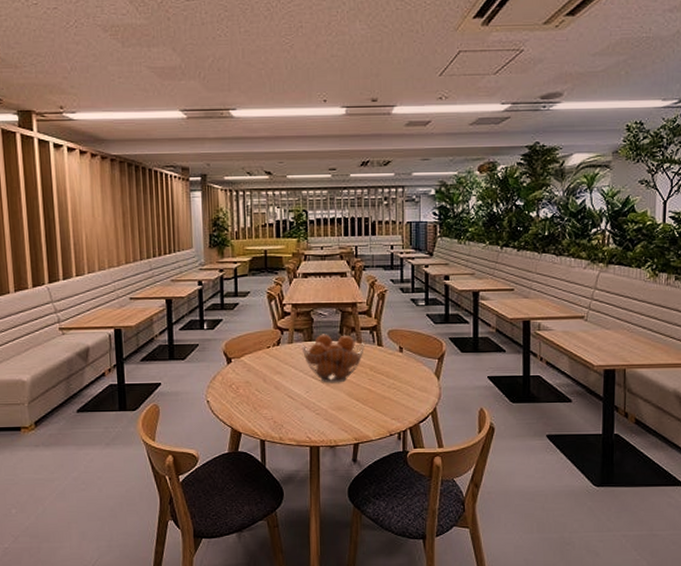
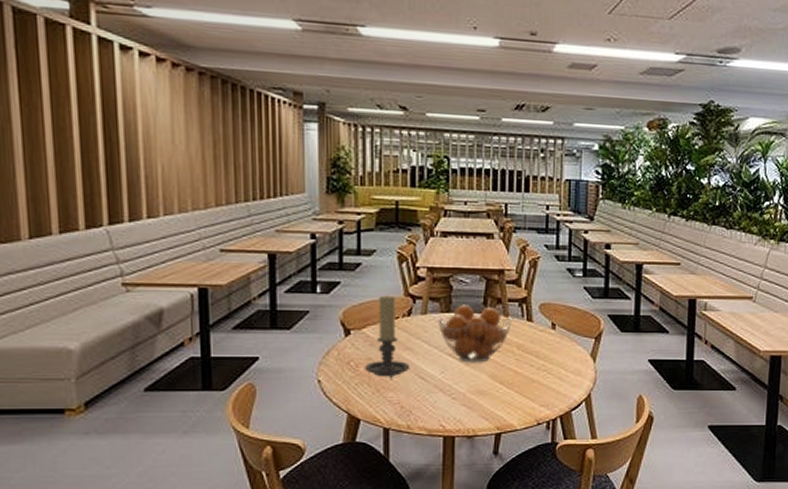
candle holder: none [244,328,280,398] -> present [365,295,409,379]

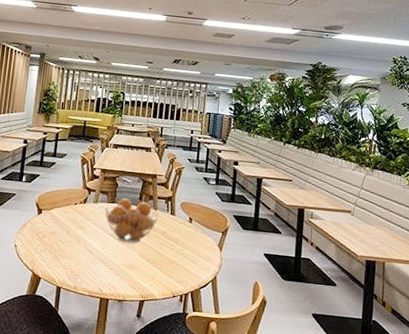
candle holder: present [365,295,409,379] -> none [49,187,81,249]

